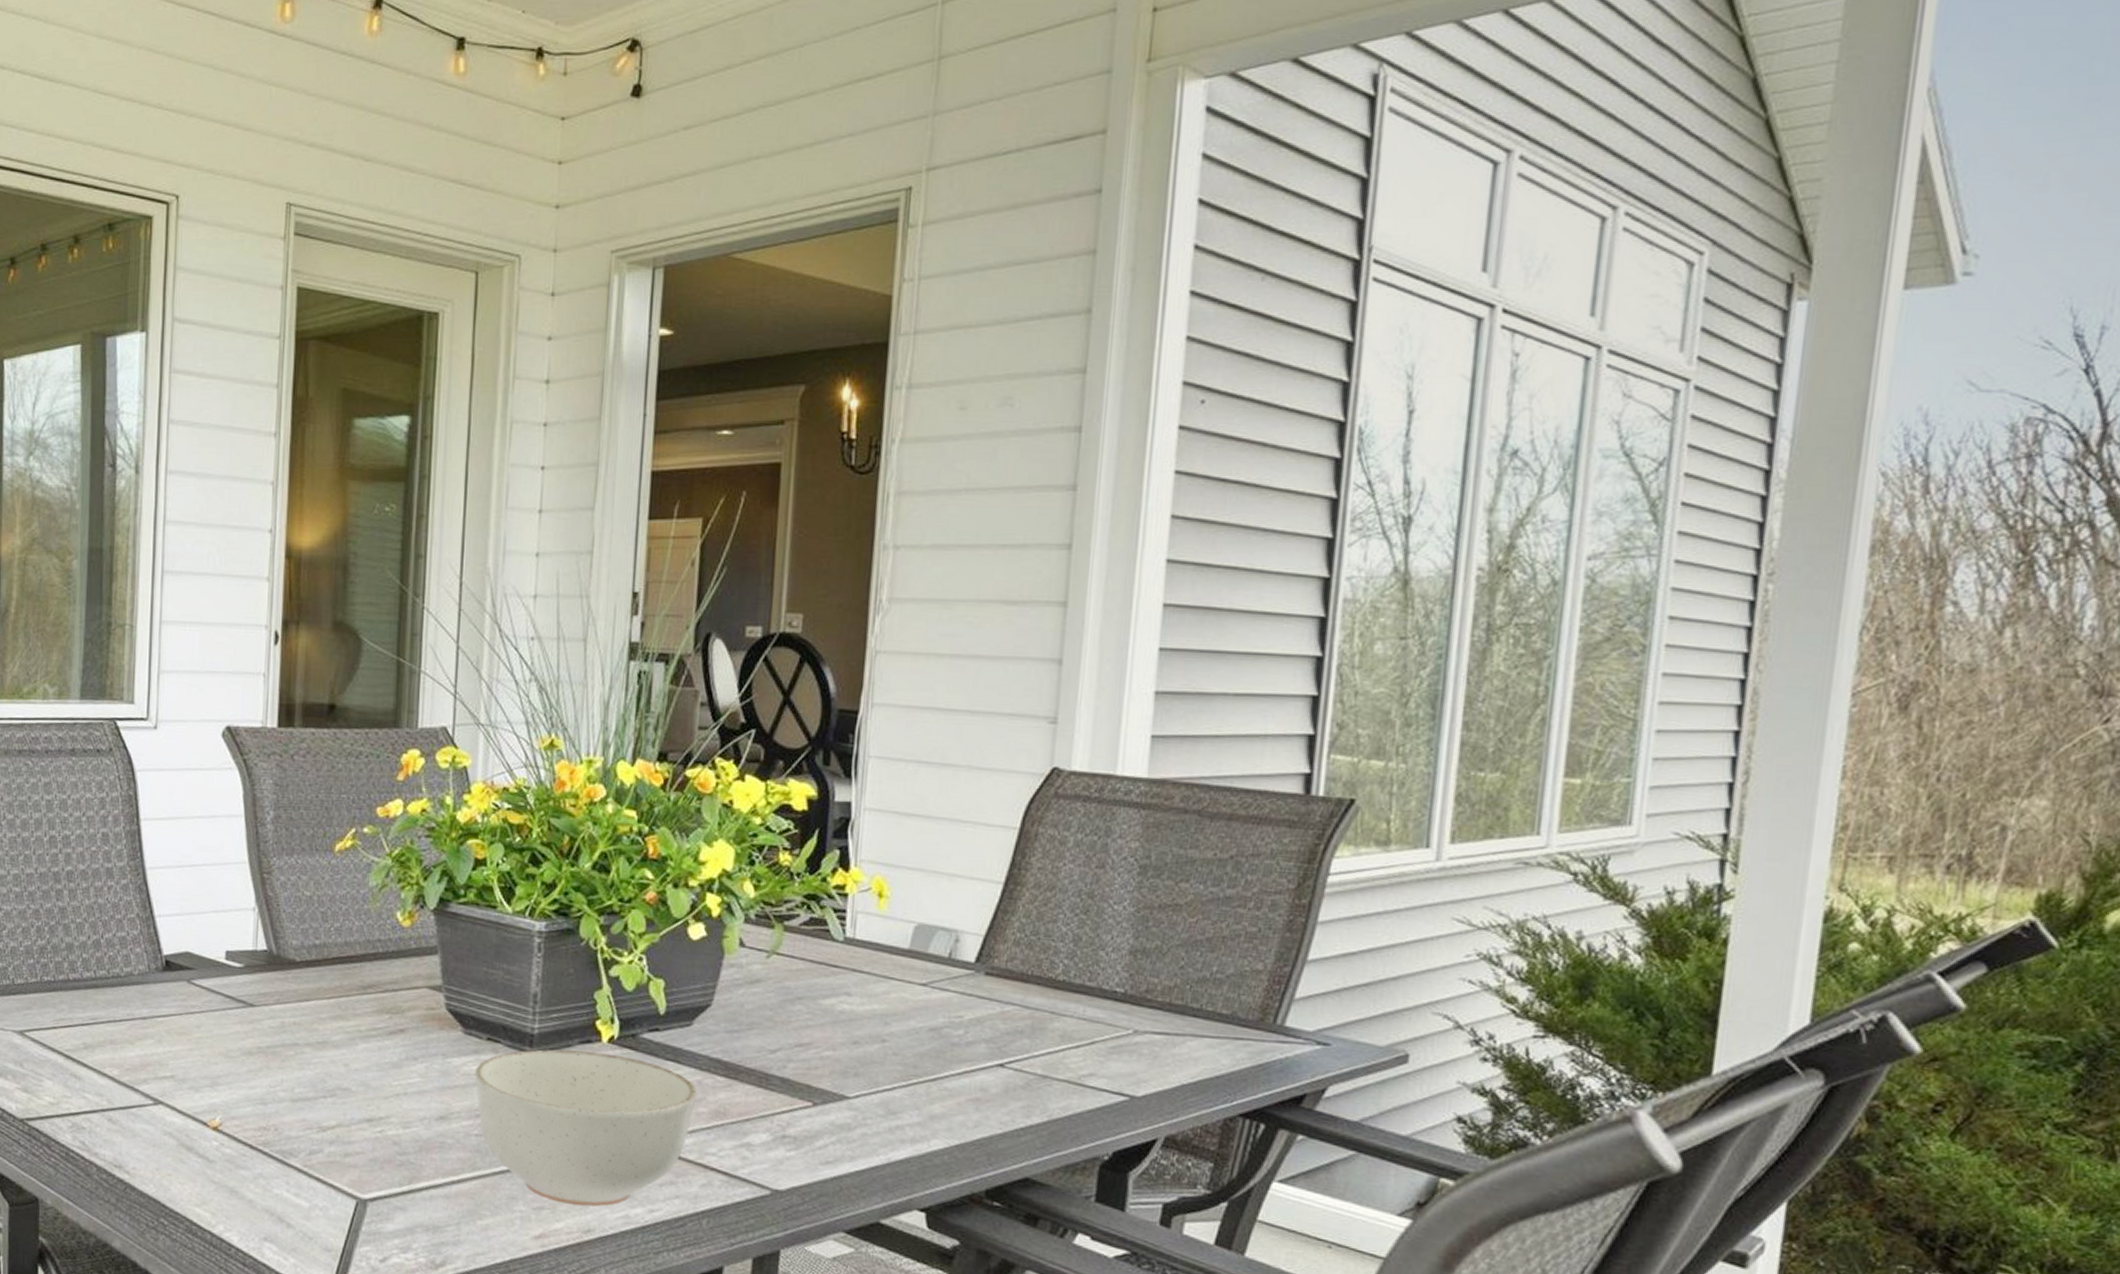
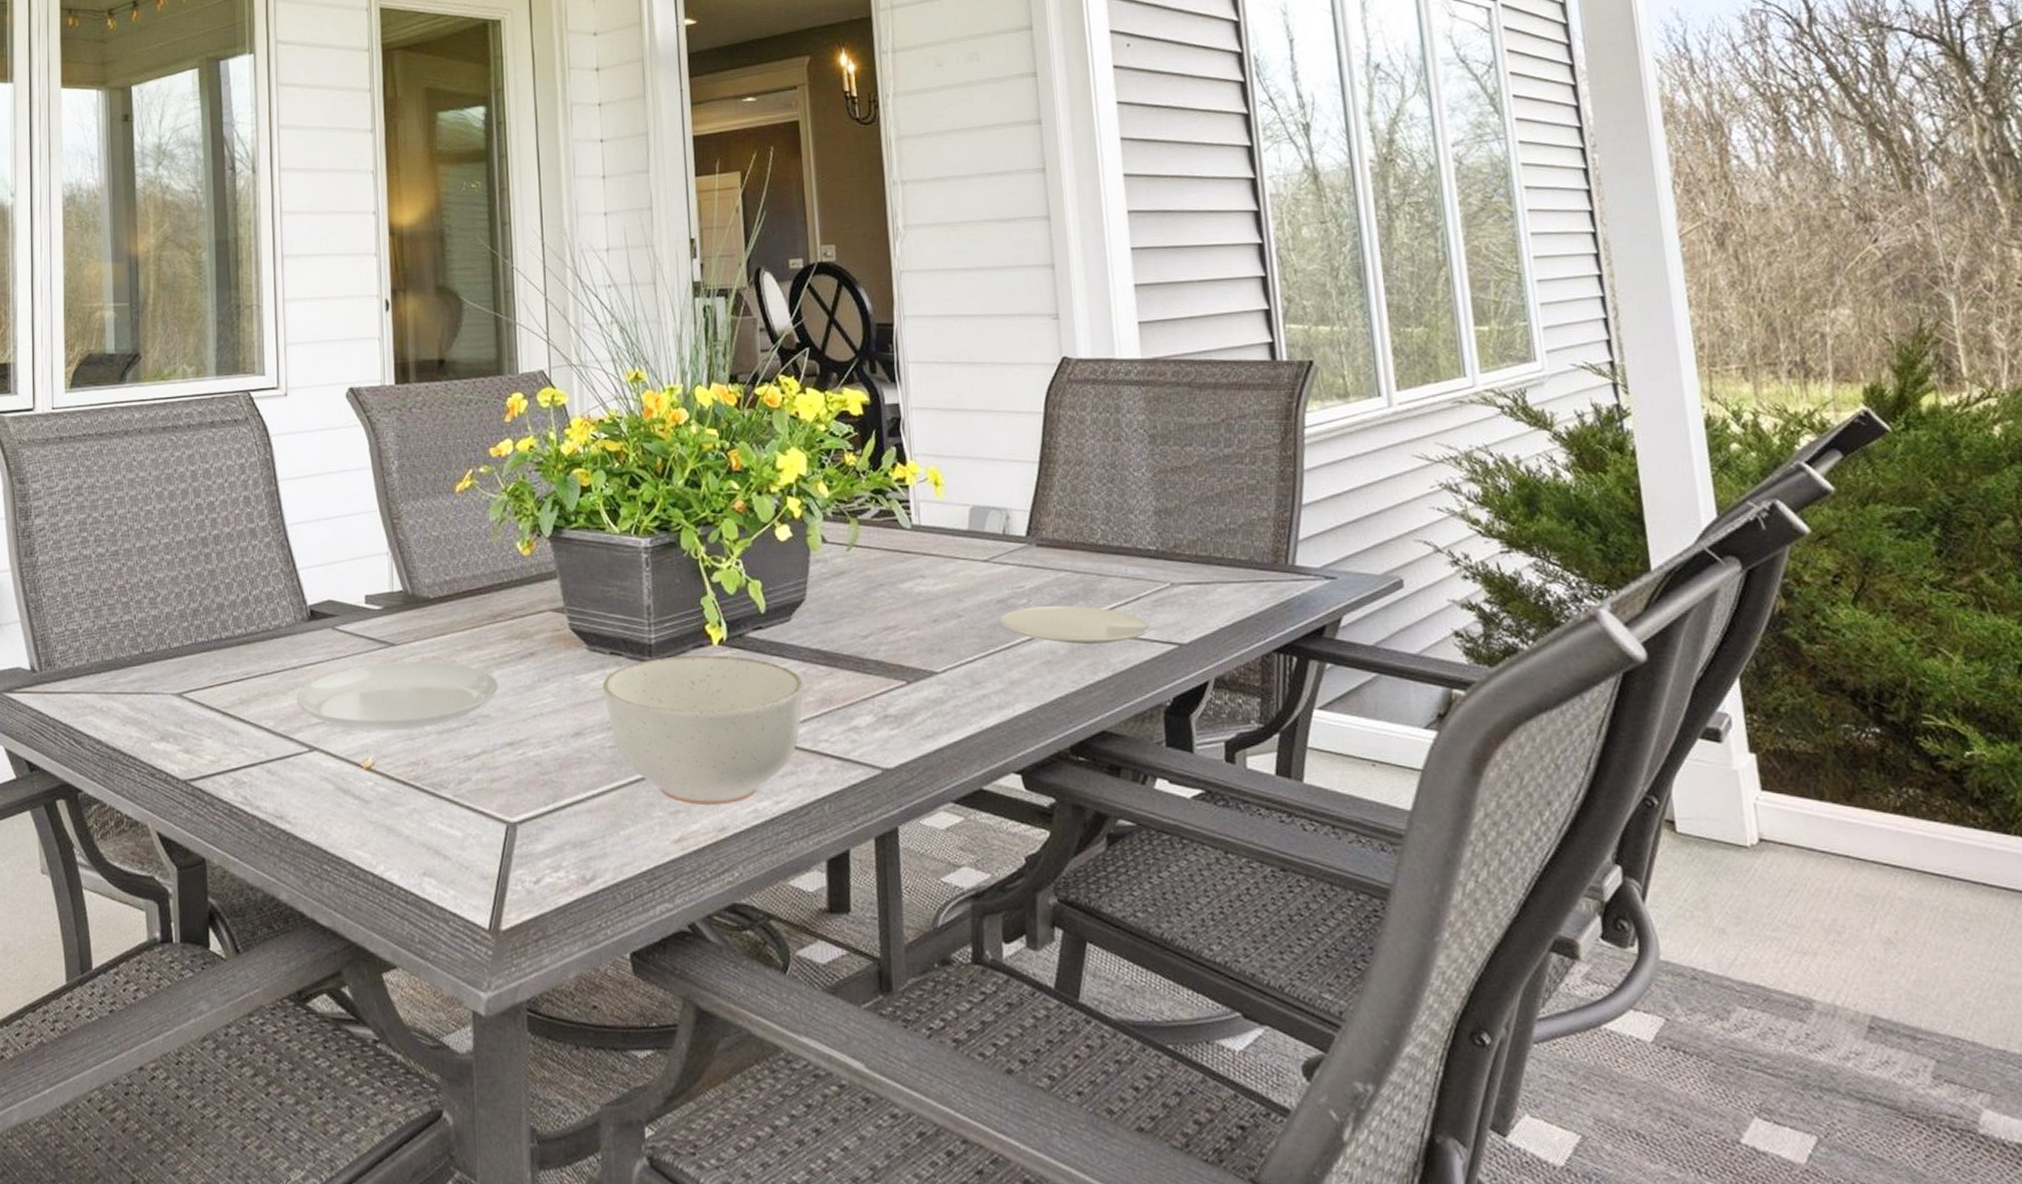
plate: none [144,1023,362,1095] -> present [296,662,498,731]
plate: none [928,1039,1101,1087] -> present [999,606,1150,644]

